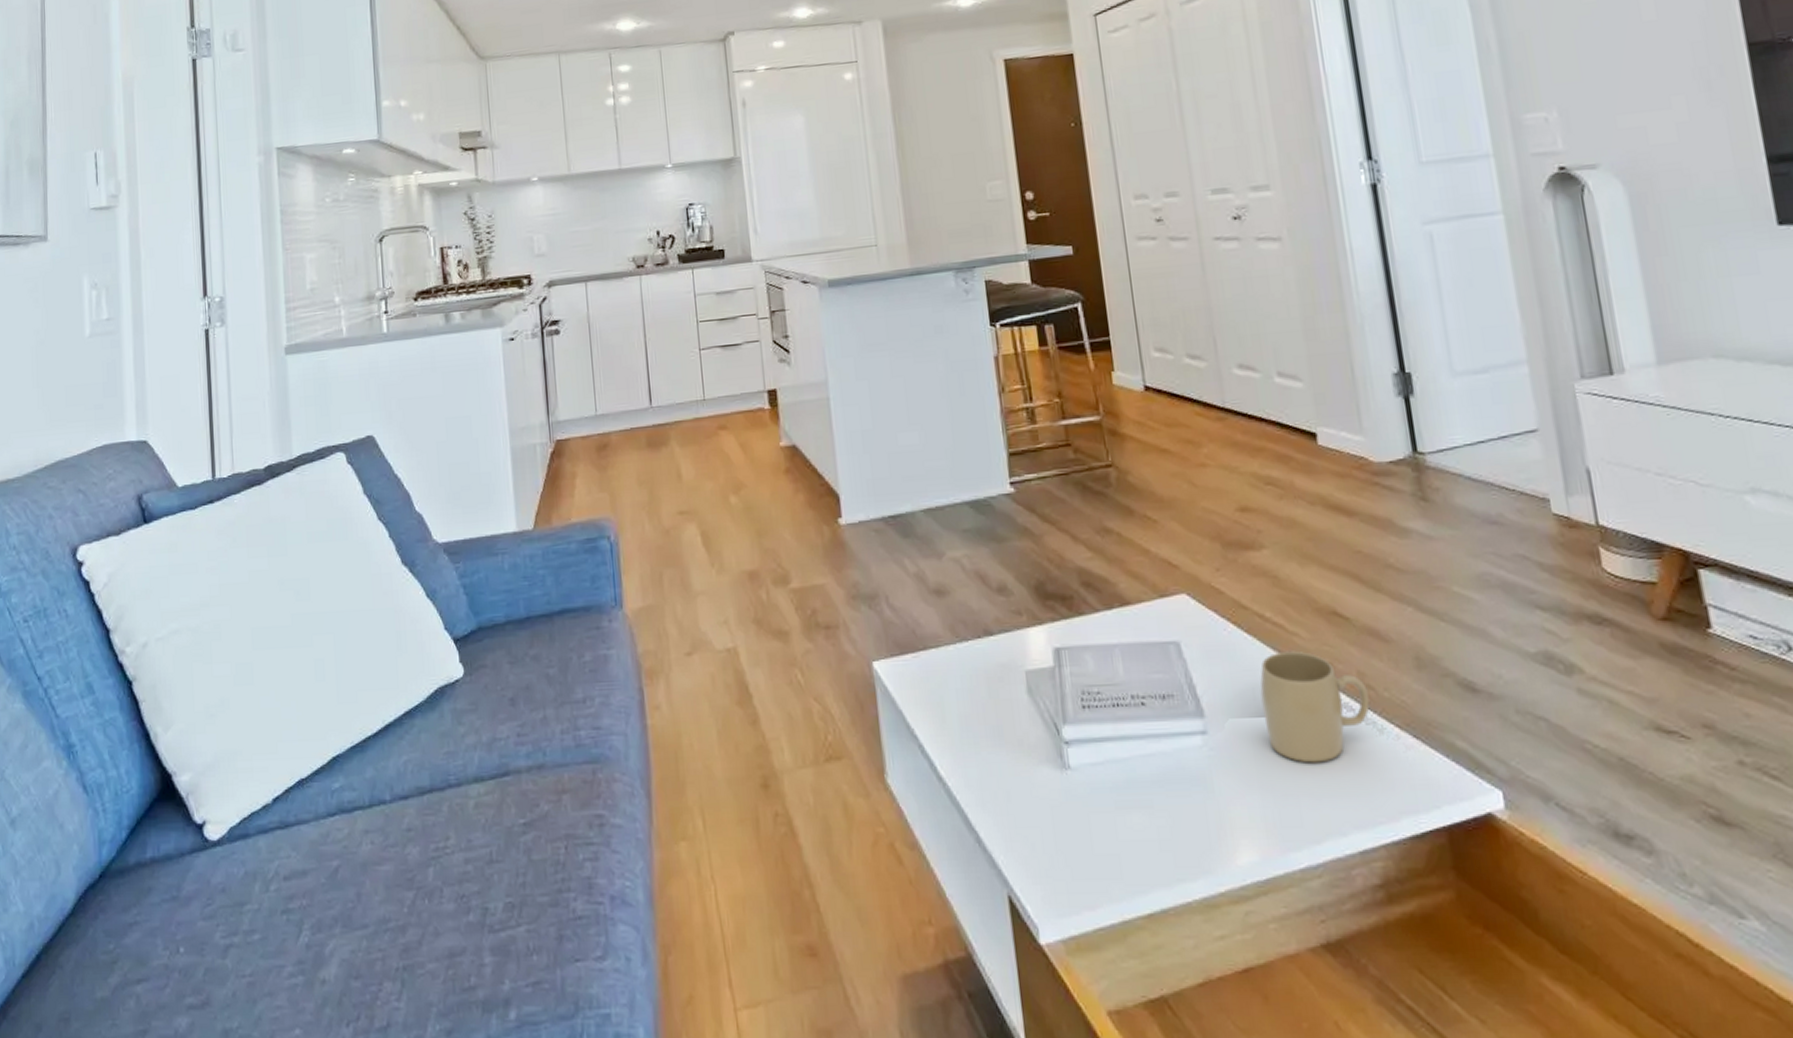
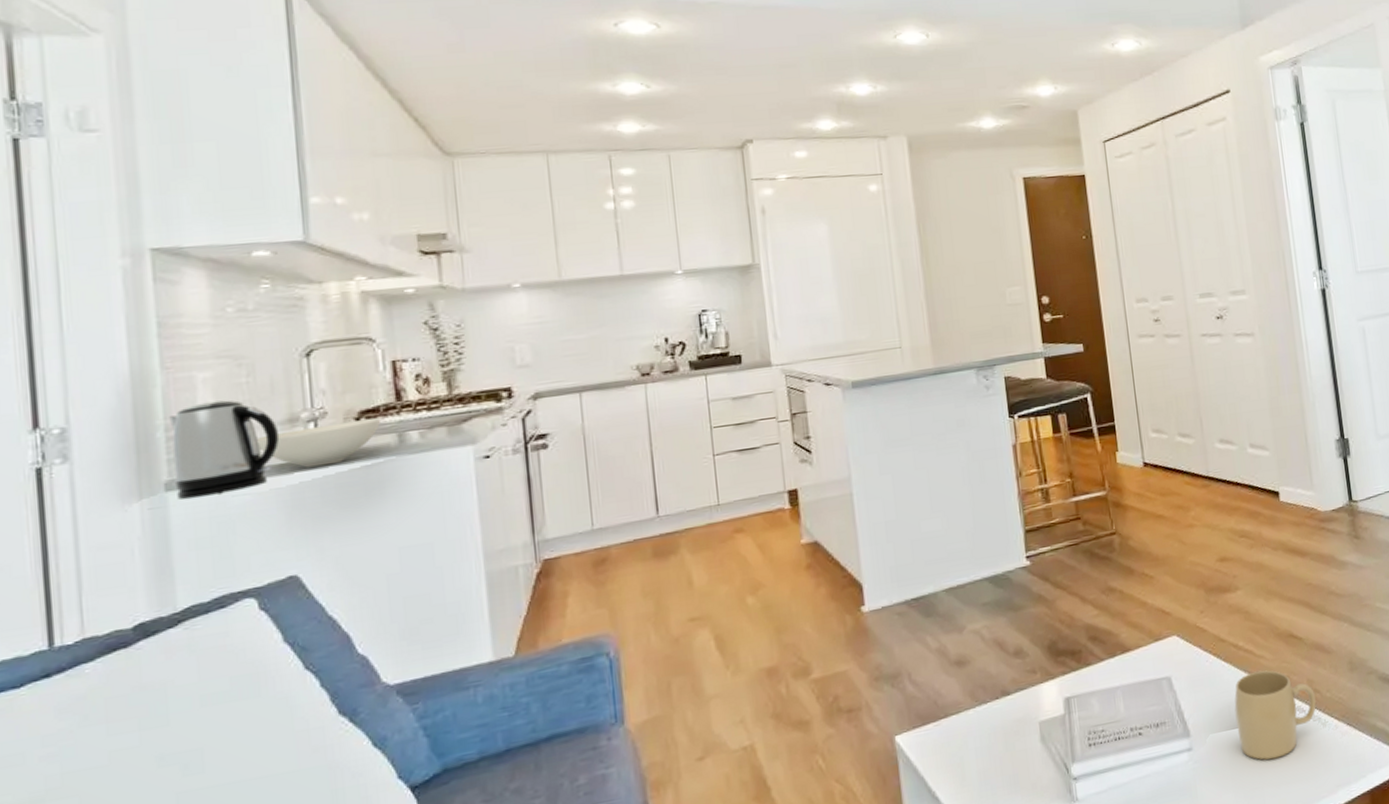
kettle: none [288,278,361,363] -> present [169,400,280,500]
bowl: none [346,299,433,341] -> present [257,418,382,468]

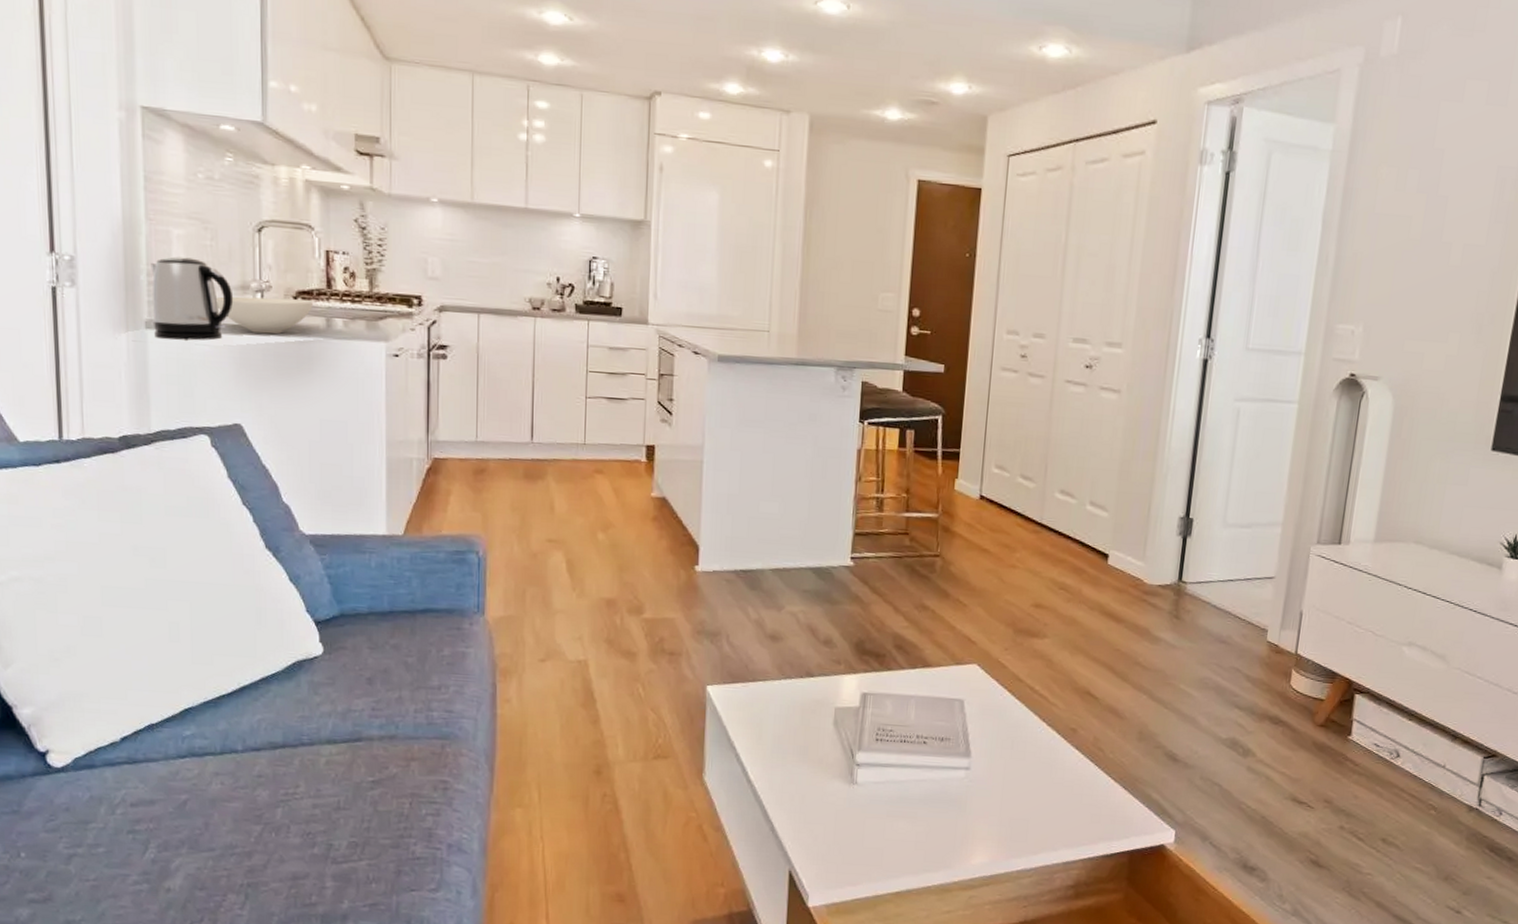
mug: present [1234,670,1316,760] -> none [1015,716,1098,799]

